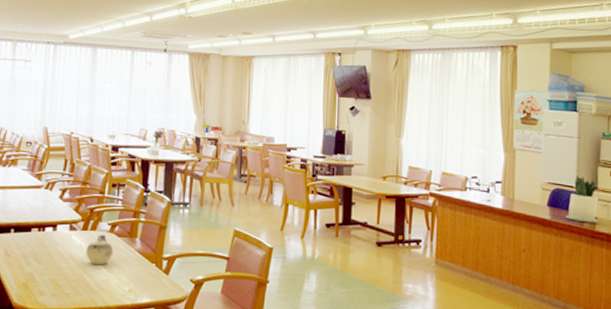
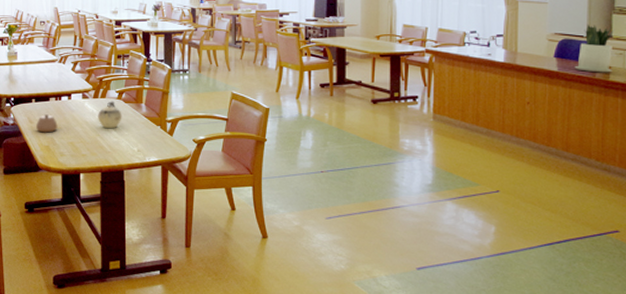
sugar bowl: none [13,245,39,268] -> present [36,113,58,133]

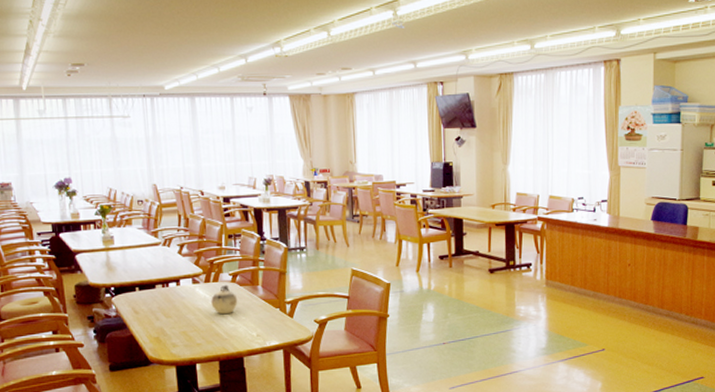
sugar bowl: present [36,113,58,133] -> none [142,302,167,324]
planter: present [574,25,615,73] -> none [668,188,702,234]

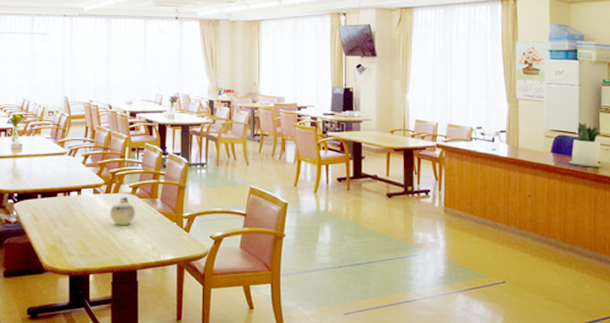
planter: none [668,188,702,234] -> present [568,122,602,167]

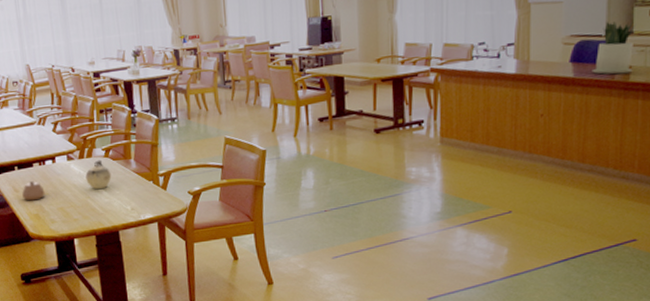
sugar bowl: none [42,210,66,231] -> present [22,180,45,201]

